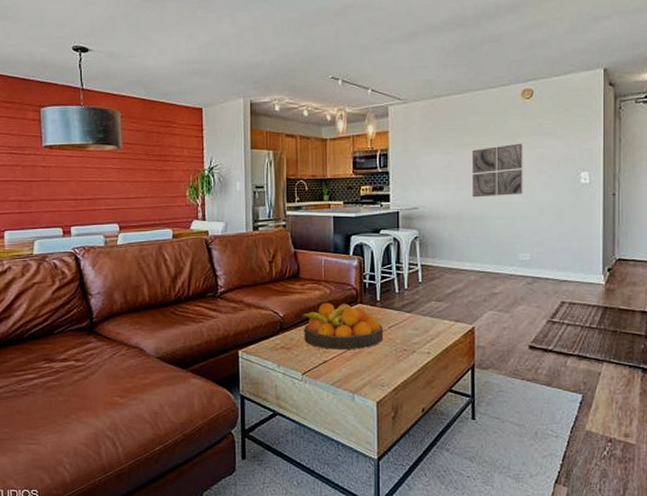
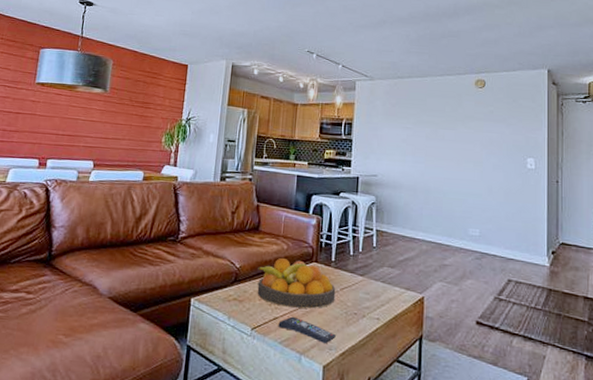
remote control: none [328,358,388,381] -> present [278,316,337,343]
wall art: present [472,143,523,198] -> none [428,126,475,173]

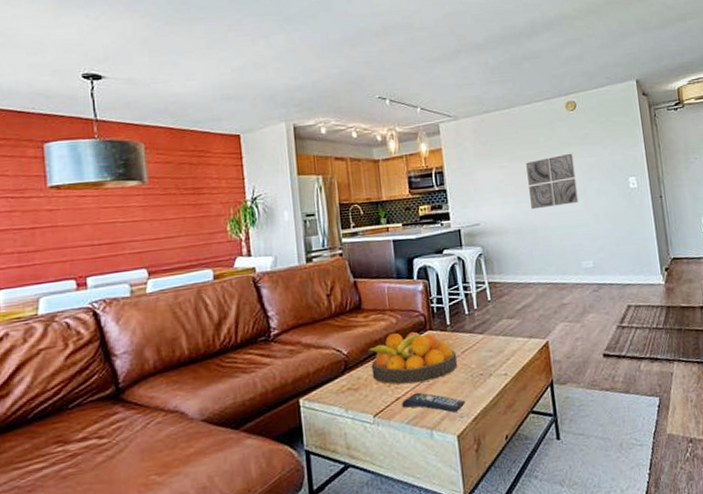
wall art: none [428,126,475,173] -> present [526,153,579,210]

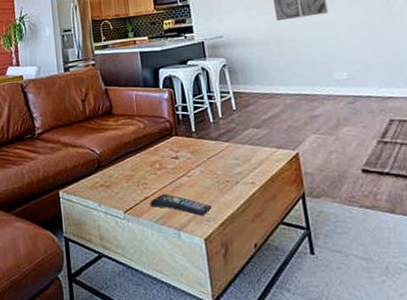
fruit bowl: present [368,331,458,385] -> none [118,136,204,185]

